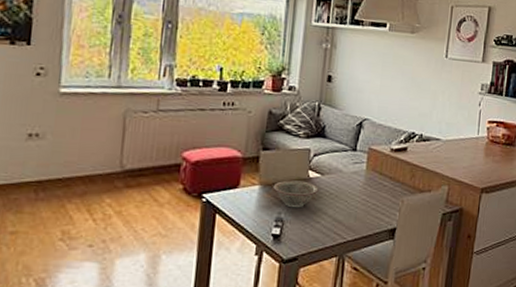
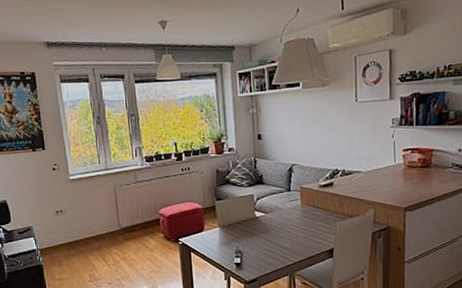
decorative bowl: present [273,180,319,208] -> none [229,220,265,242]

